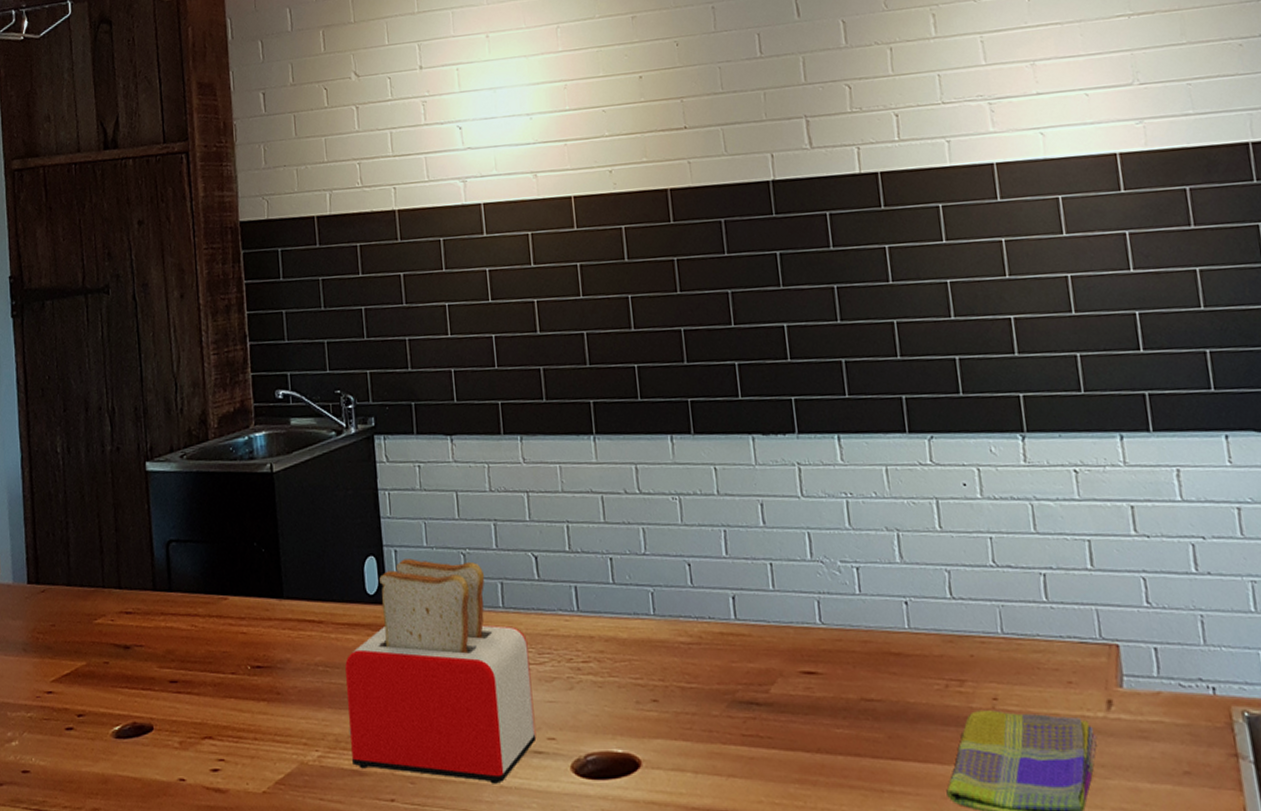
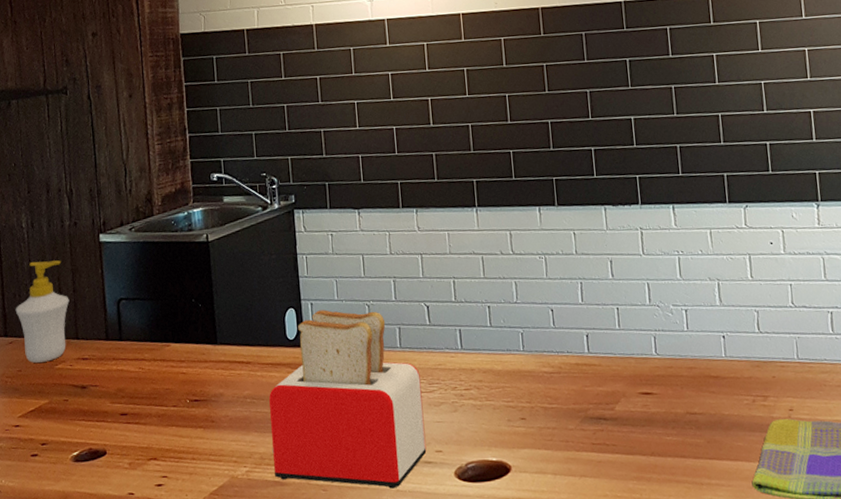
soap bottle: none [48,492,111,616] -> present [15,260,70,363]

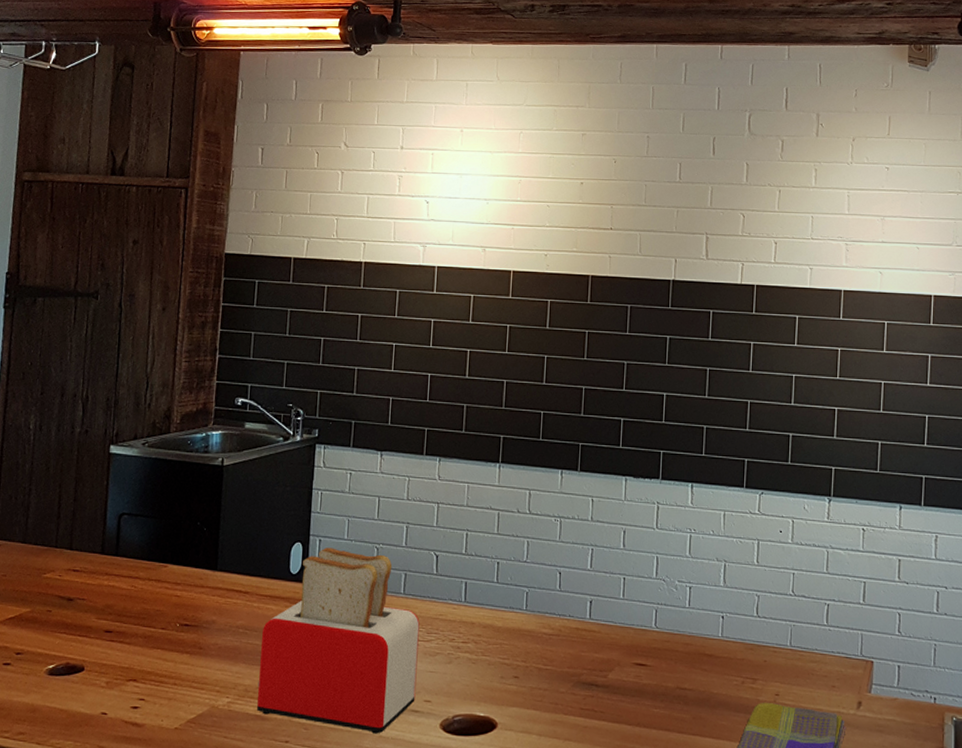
soap bottle: present [15,260,70,363] -> none [9,465,69,569]

